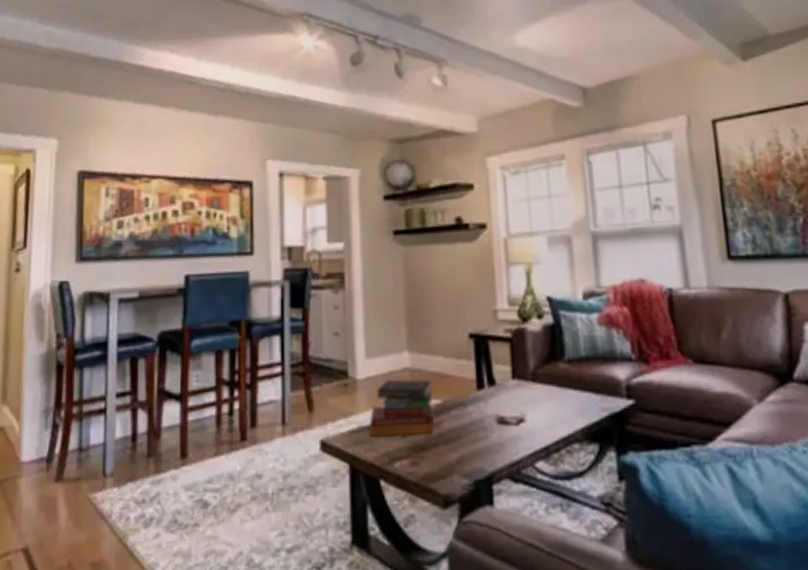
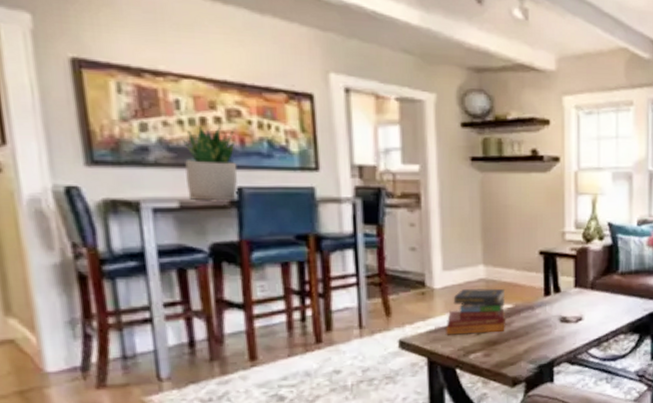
planter: none [146,217,189,289] -> present [183,125,238,200]

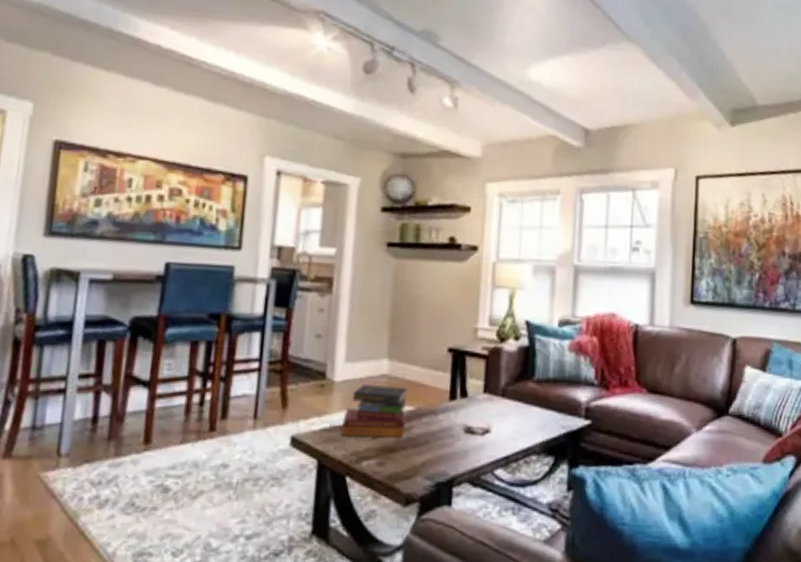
planter: present [183,125,238,200] -> none [122,202,175,275]

